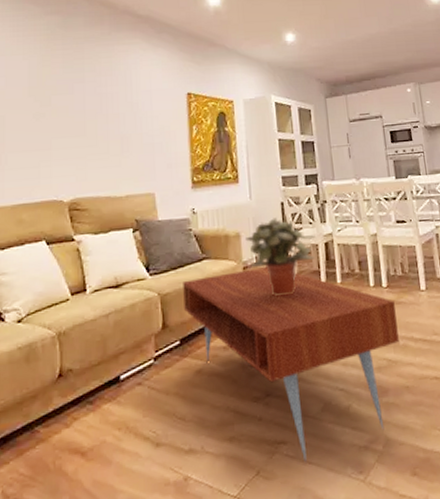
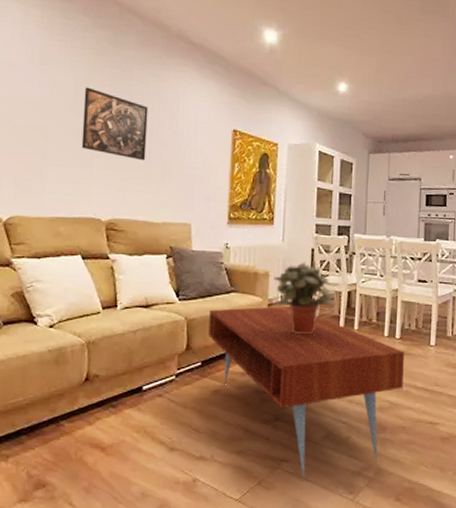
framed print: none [38,71,103,136] -> present [81,87,148,161]

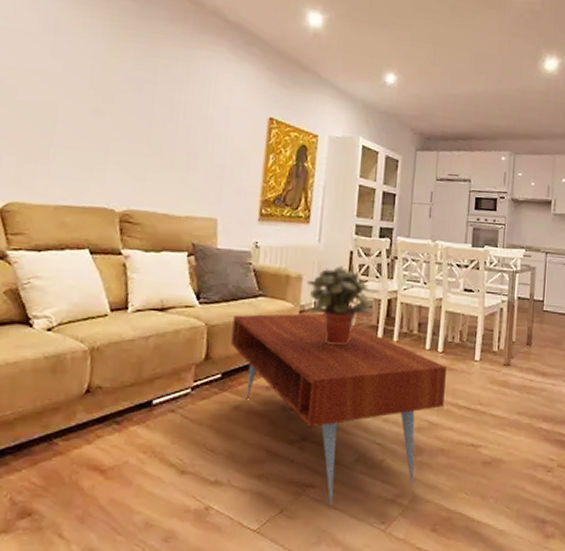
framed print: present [81,87,148,161] -> none [96,62,176,147]

